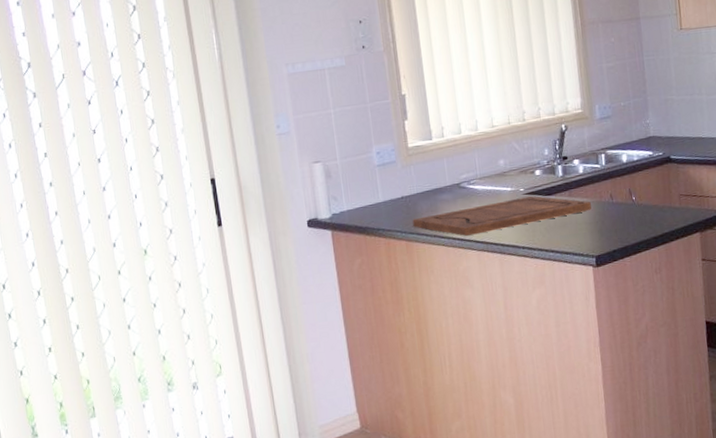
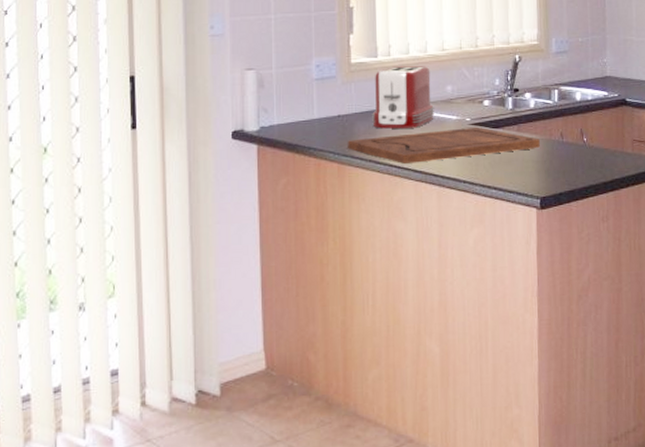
toaster: none [431,143,490,206] -> present [372,66,434,129]

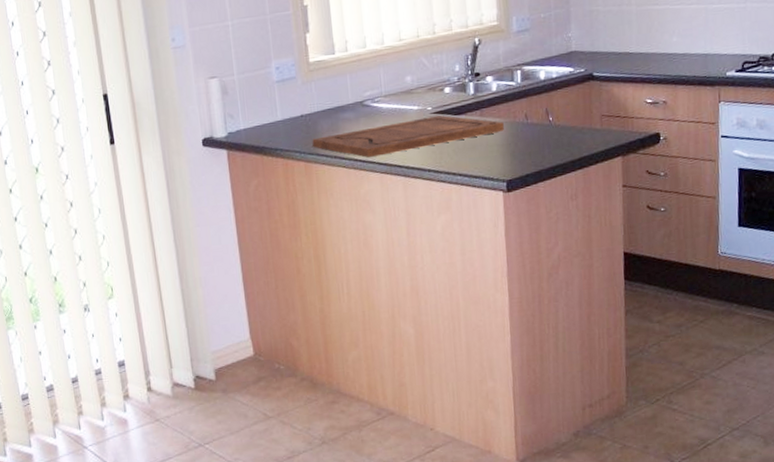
toaster: present [372,66,434,129] -> none [334,58,395,125]

